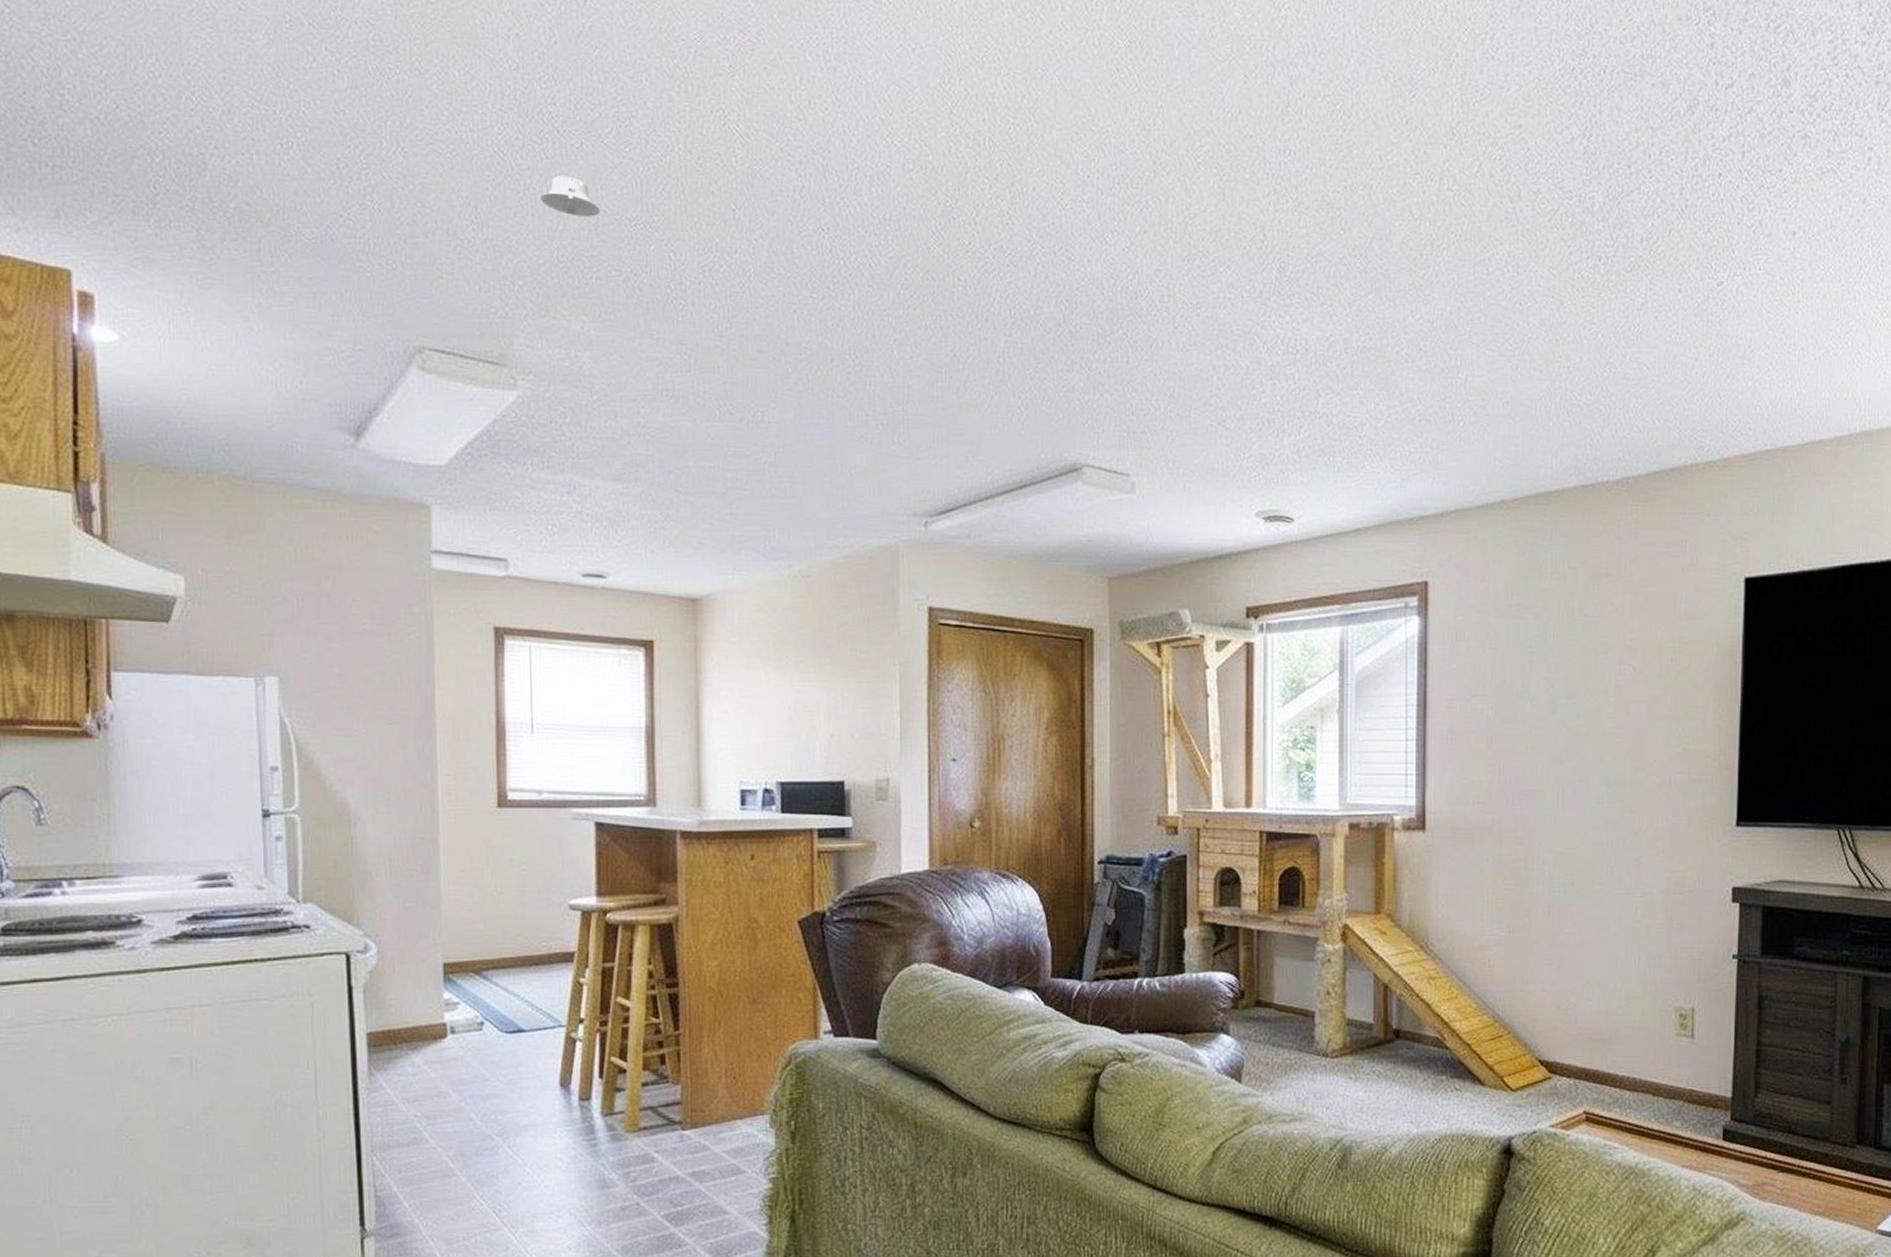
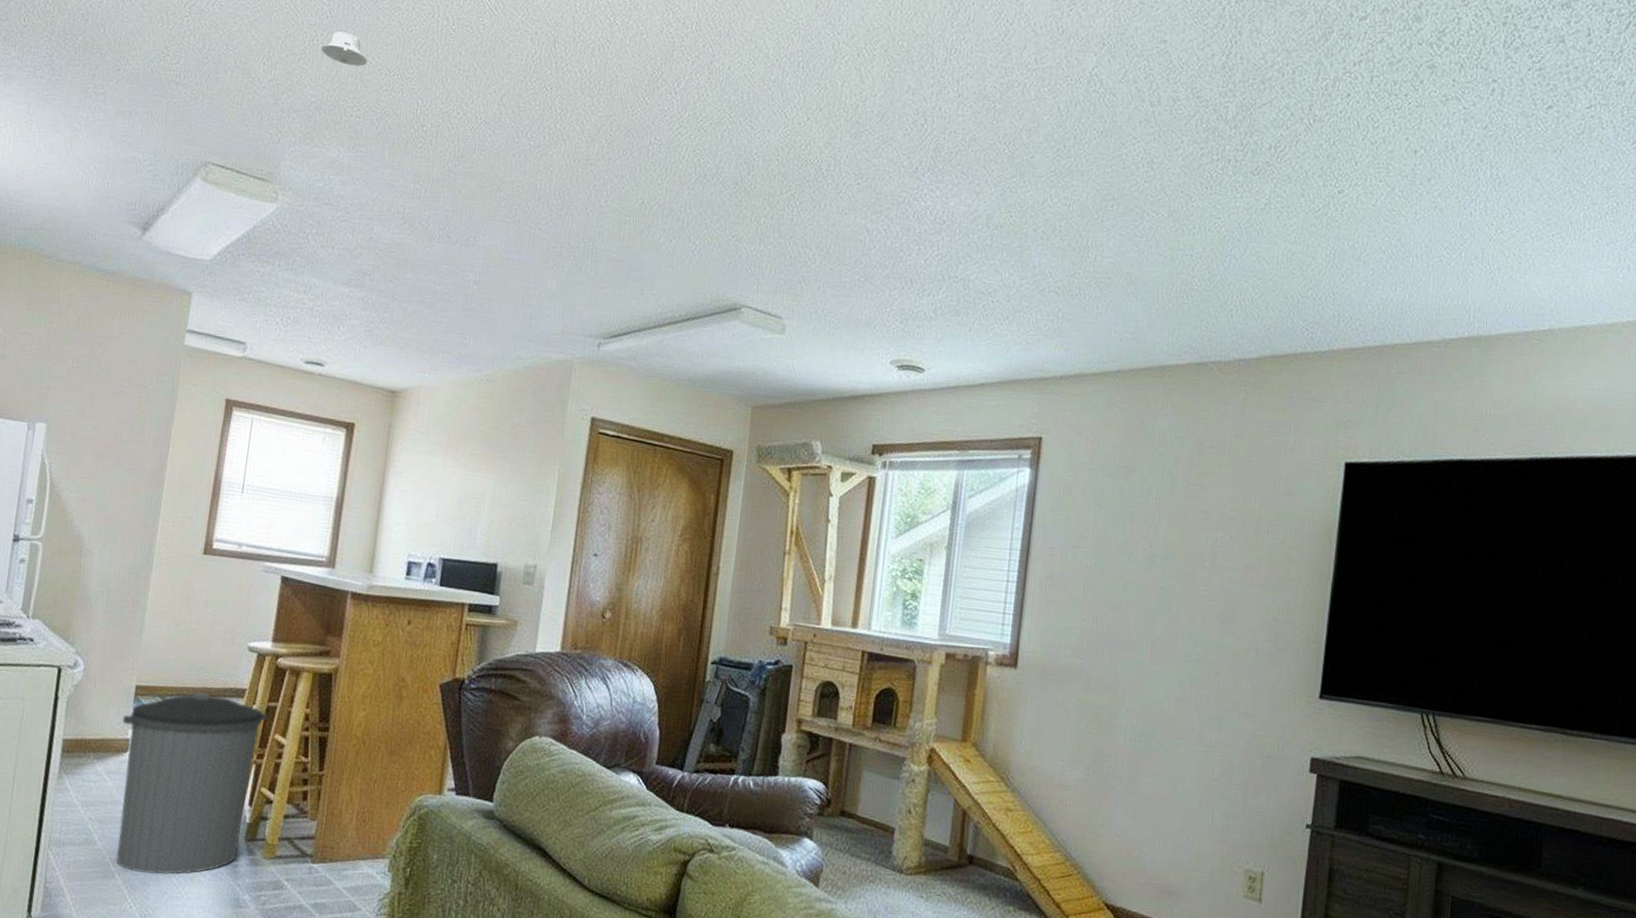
trash can: none [435,962,604,1167] -> present [116,692,267,875]

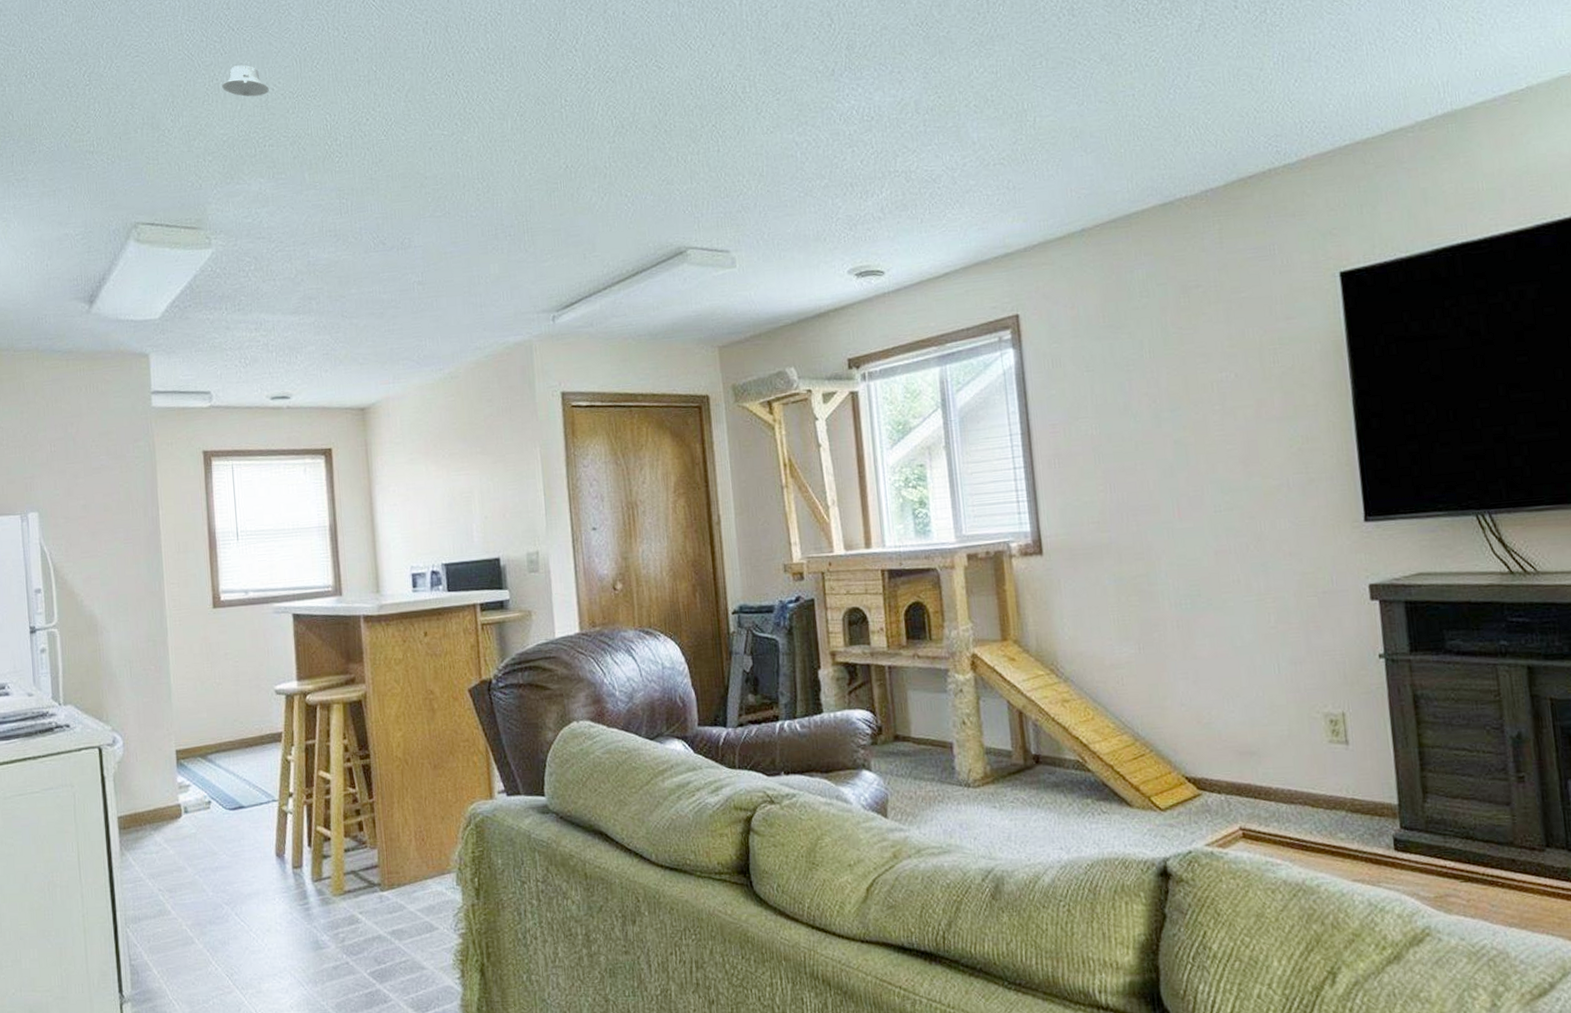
trash can: present [116,692,267,875] -> none [170,744,308,934]

